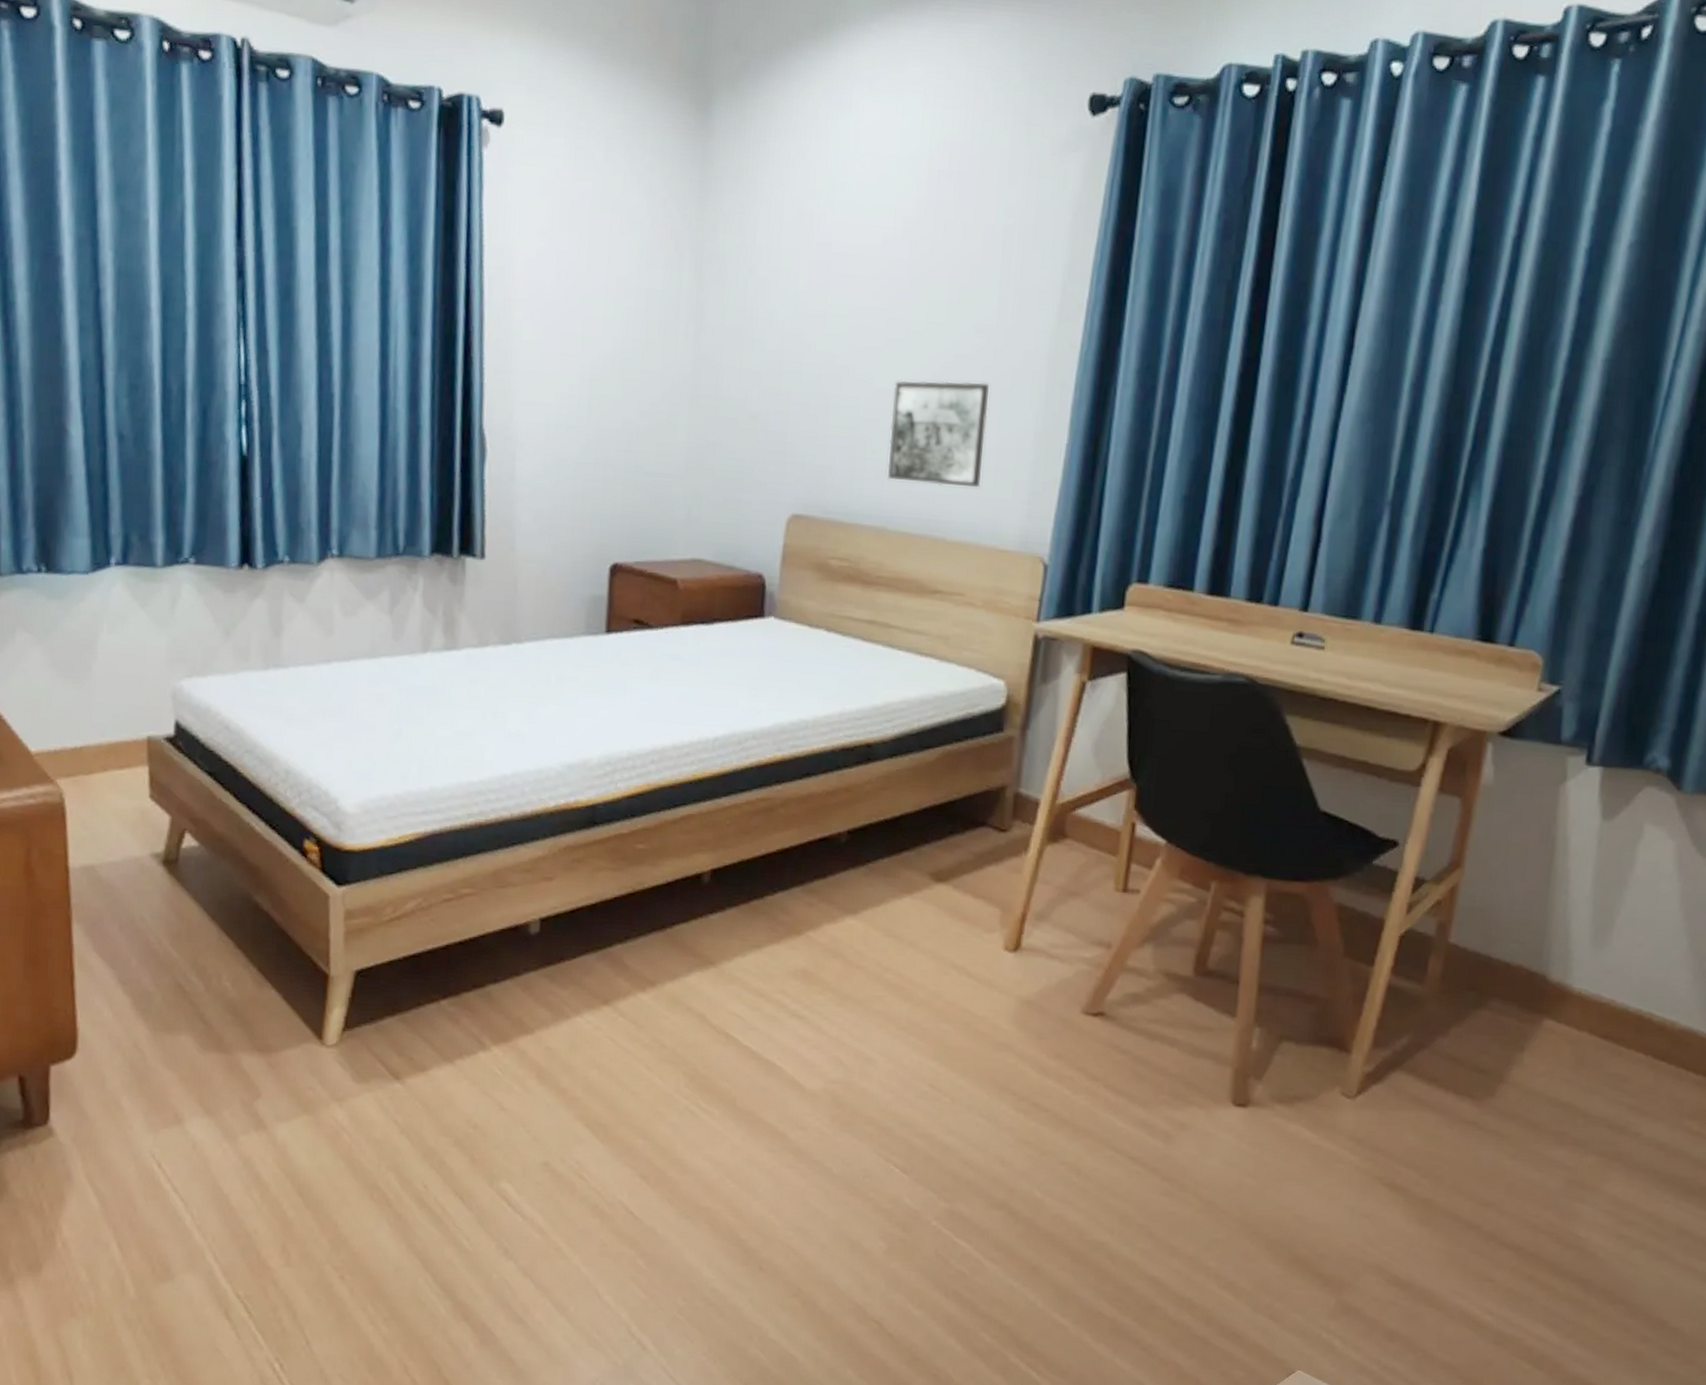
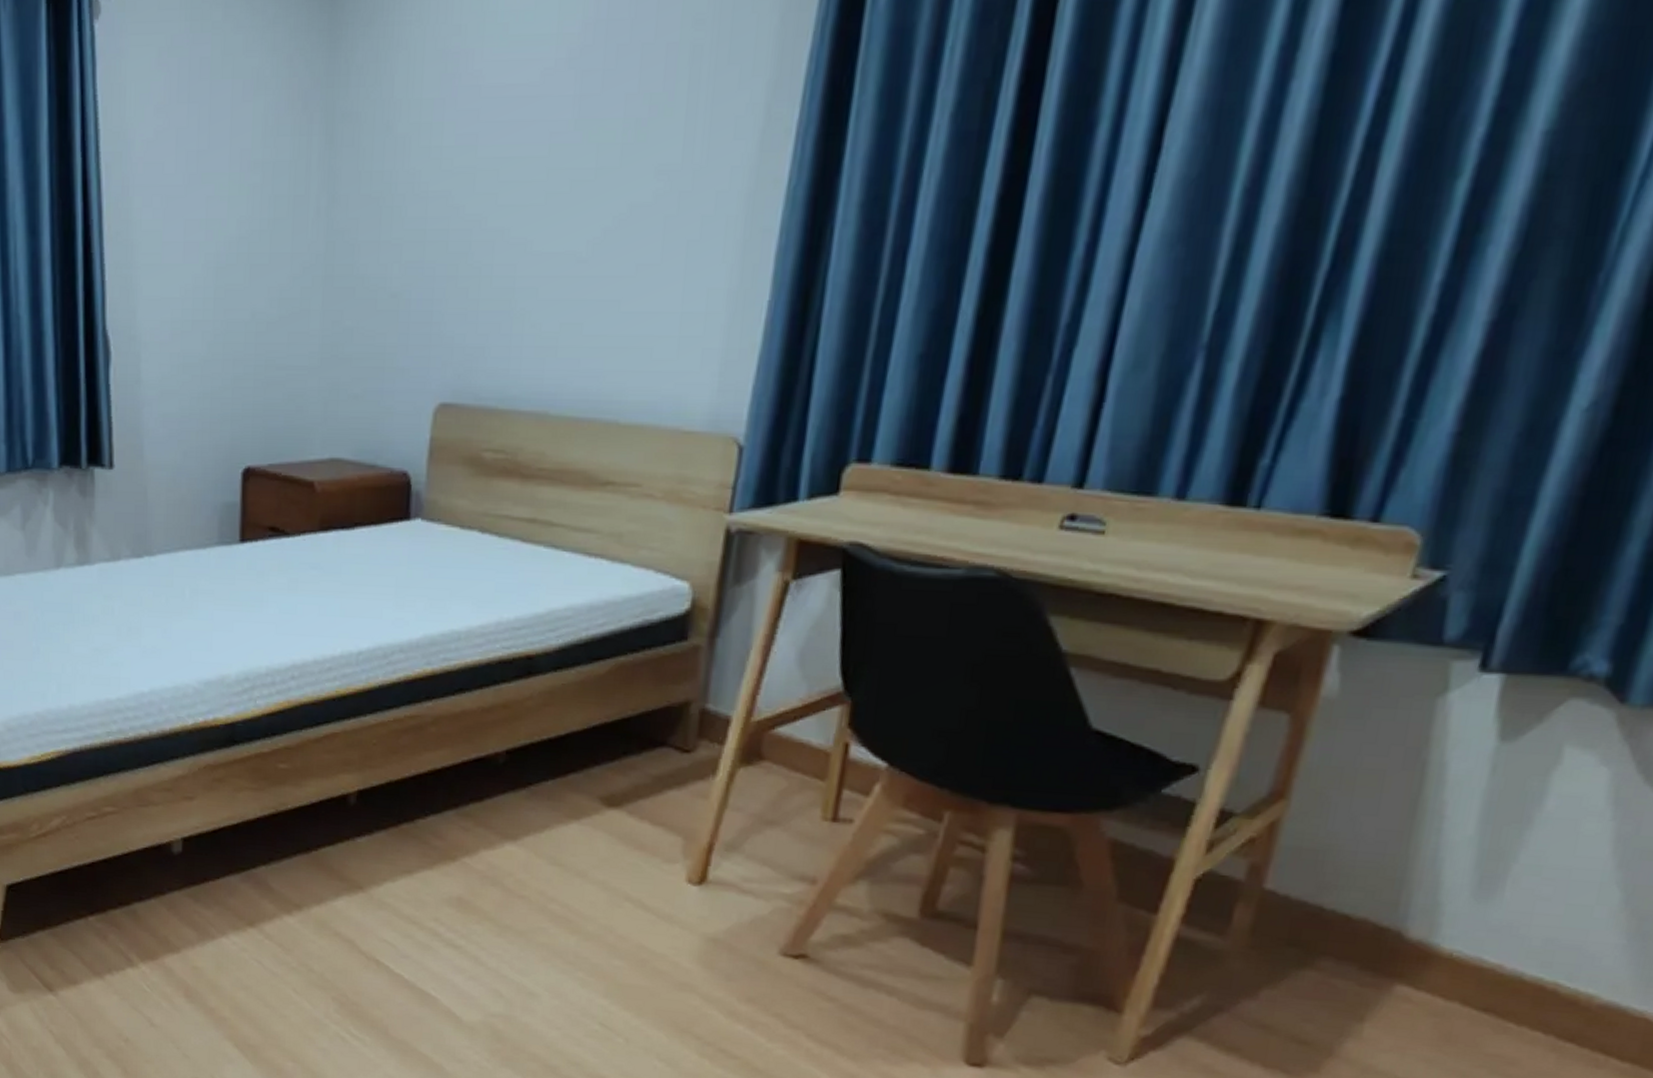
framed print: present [888,380,989,488] -> none [550,235,672,360]

